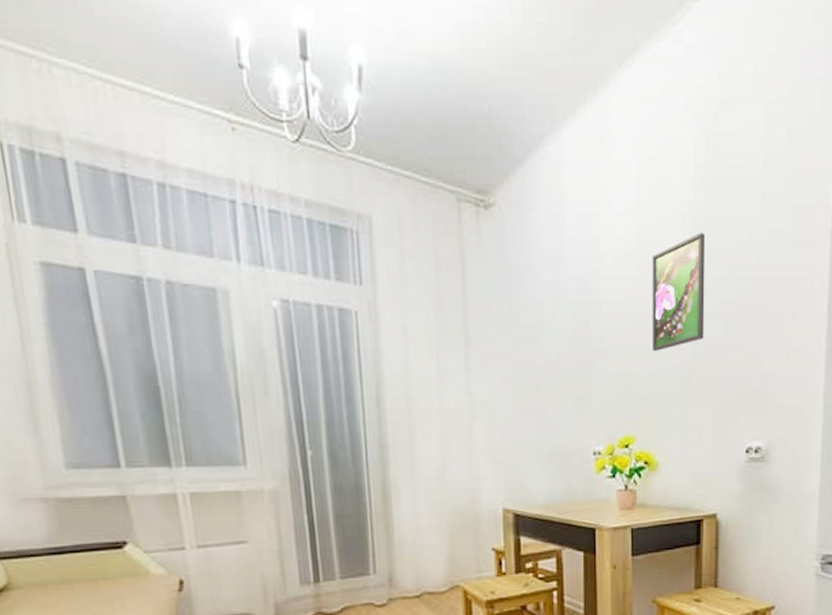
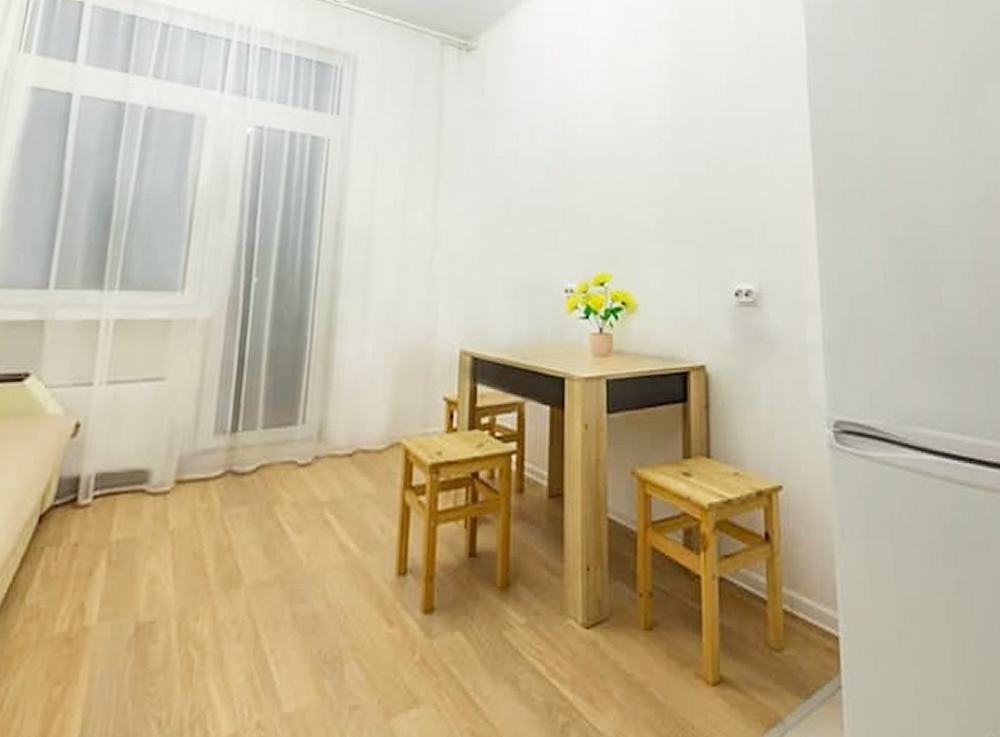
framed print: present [651,233,706,351] -> none [628,77,684,186]

